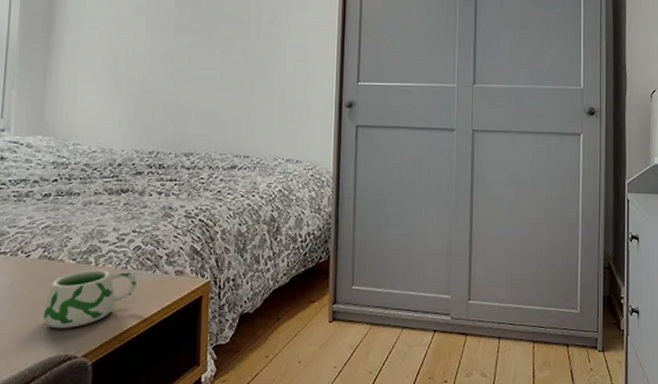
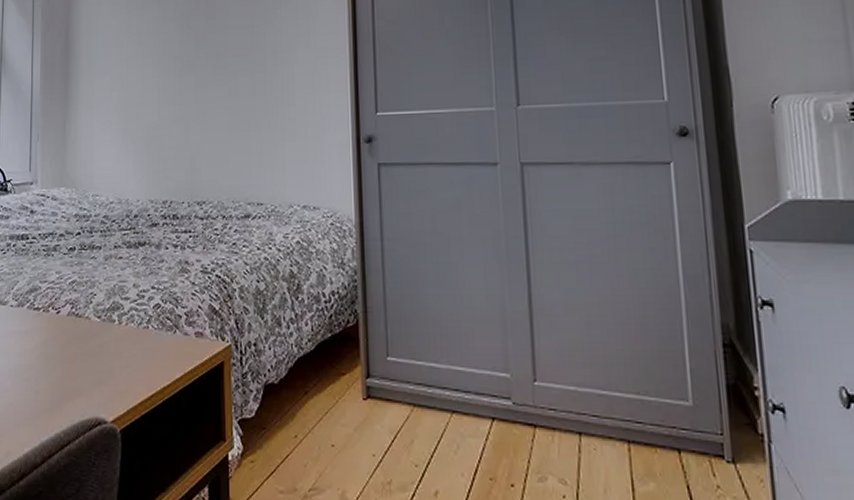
mug: present [43,270,137,329] -> none [74,329,158,391]

